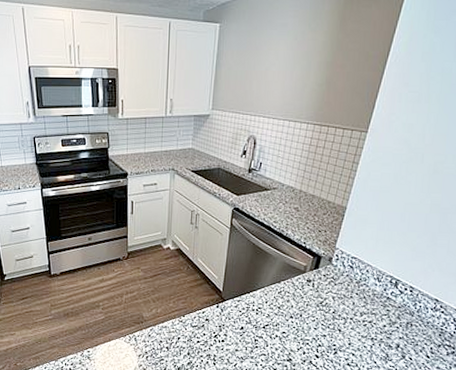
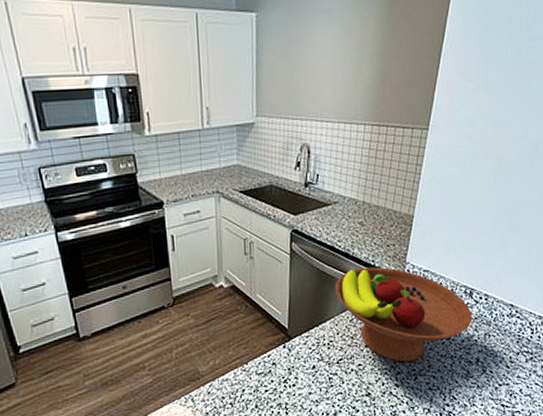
fruit bowl: none [267,247,396,337] -> present [335,267,472,362]

